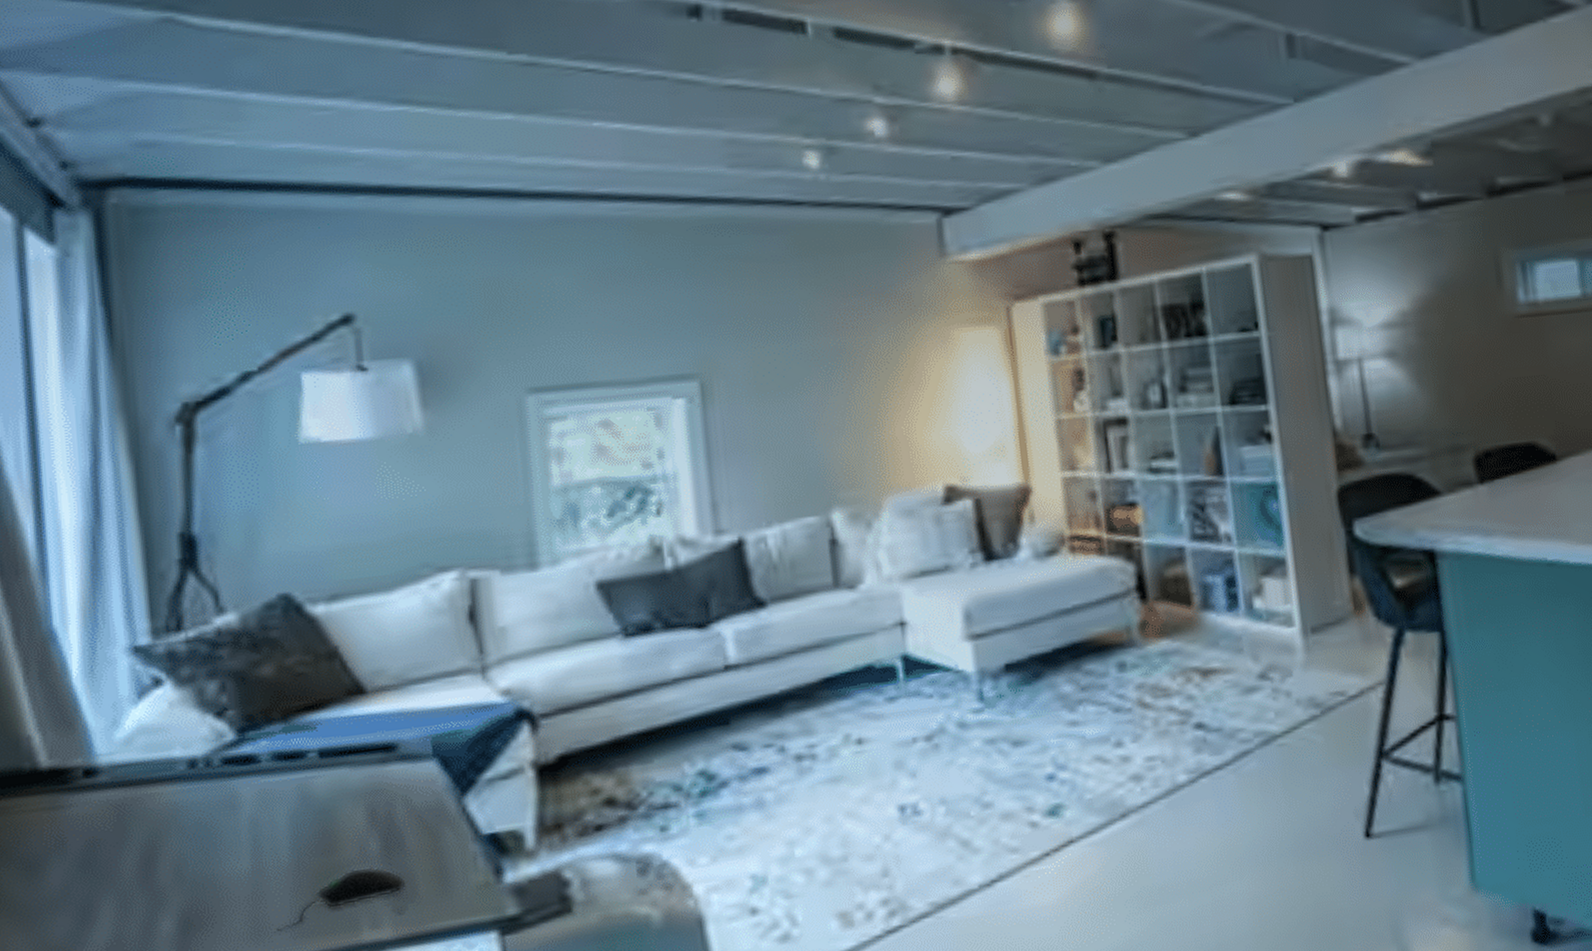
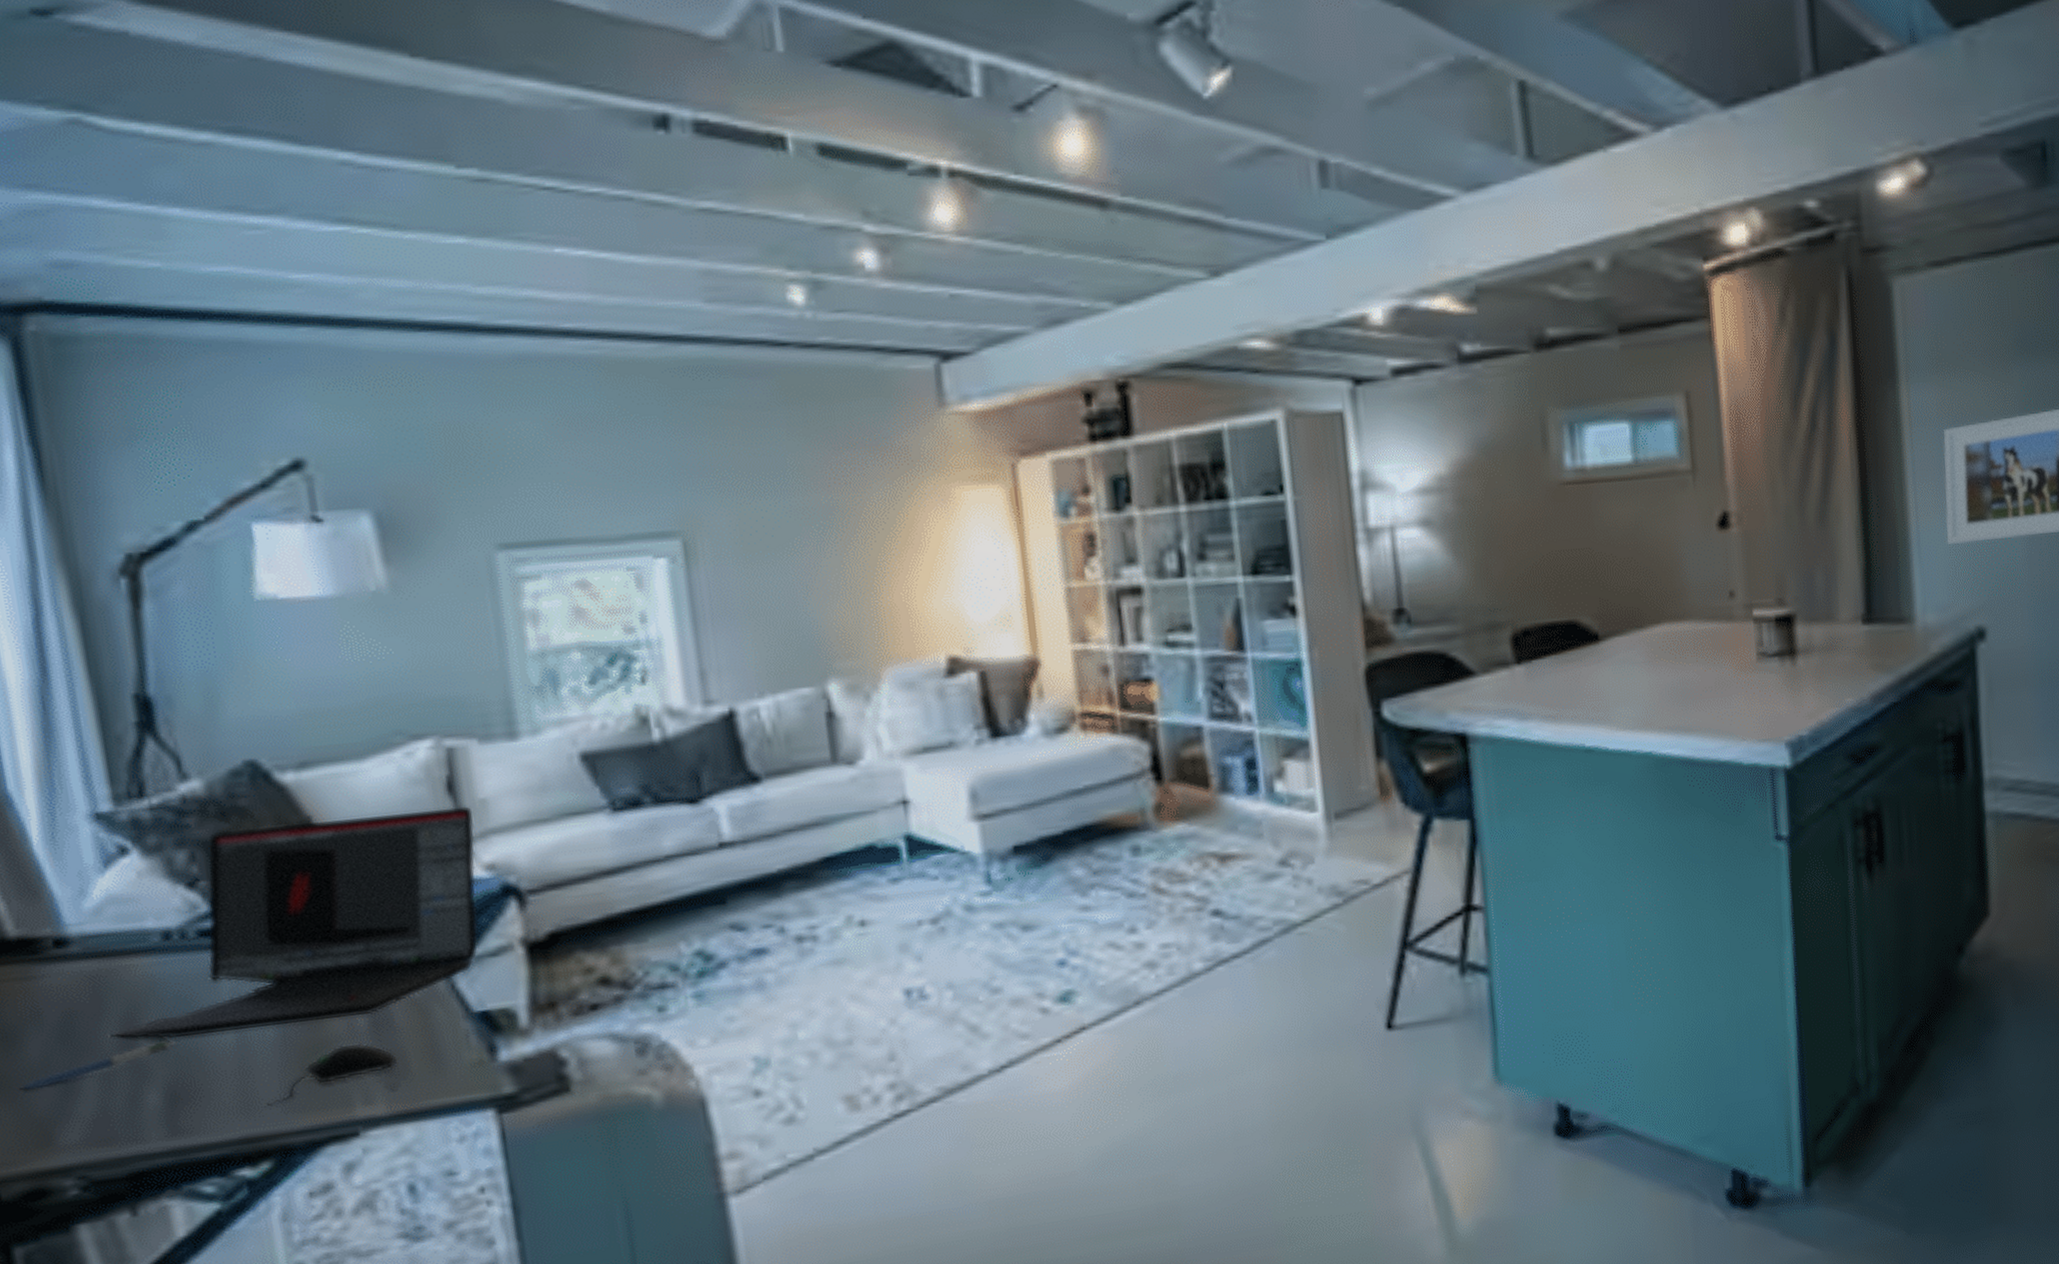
pen: none [38,866,193,919] -> present [19,1040,176,1090]
laptop: none [130,634,493,866] -> present [109,806,478,1039]

